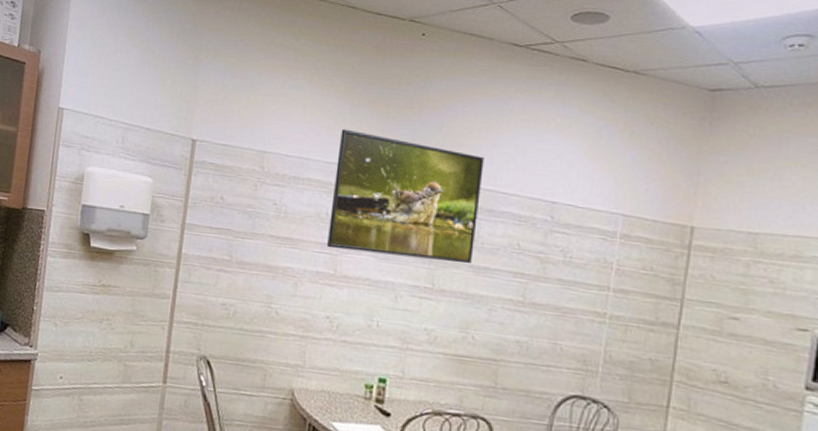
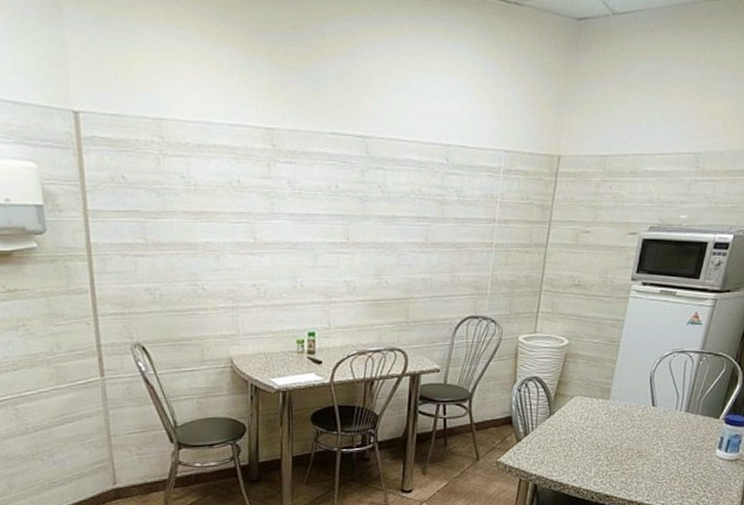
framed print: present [327,129,484,264] -> none [240,85,385,217]

